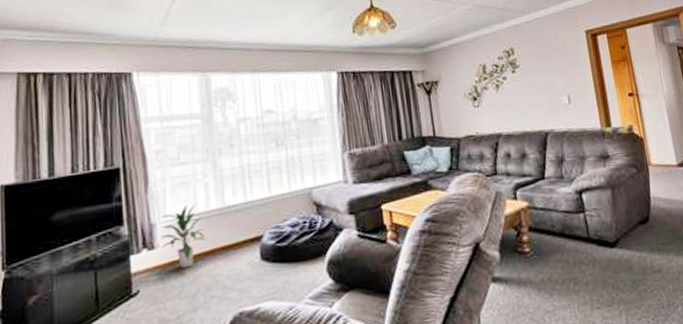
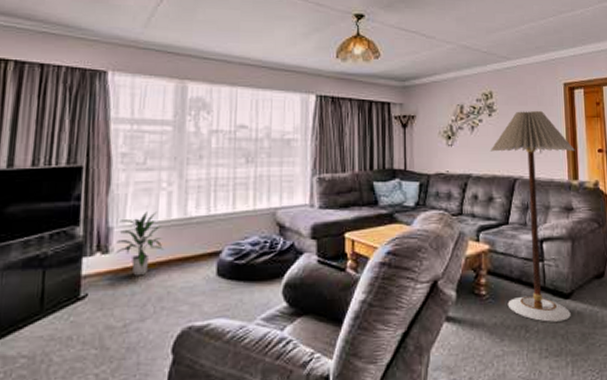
floor lamp: none [517,61,619,273] -> present [490,110,575,322]

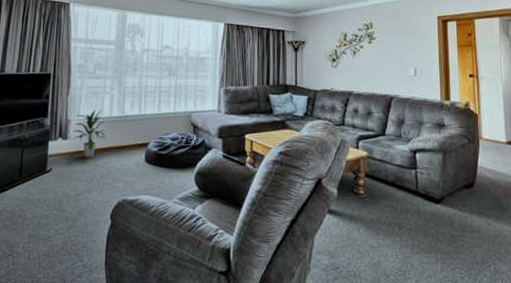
floor lamp: present [490,110,575,322] -> none [369,39,447,223]

